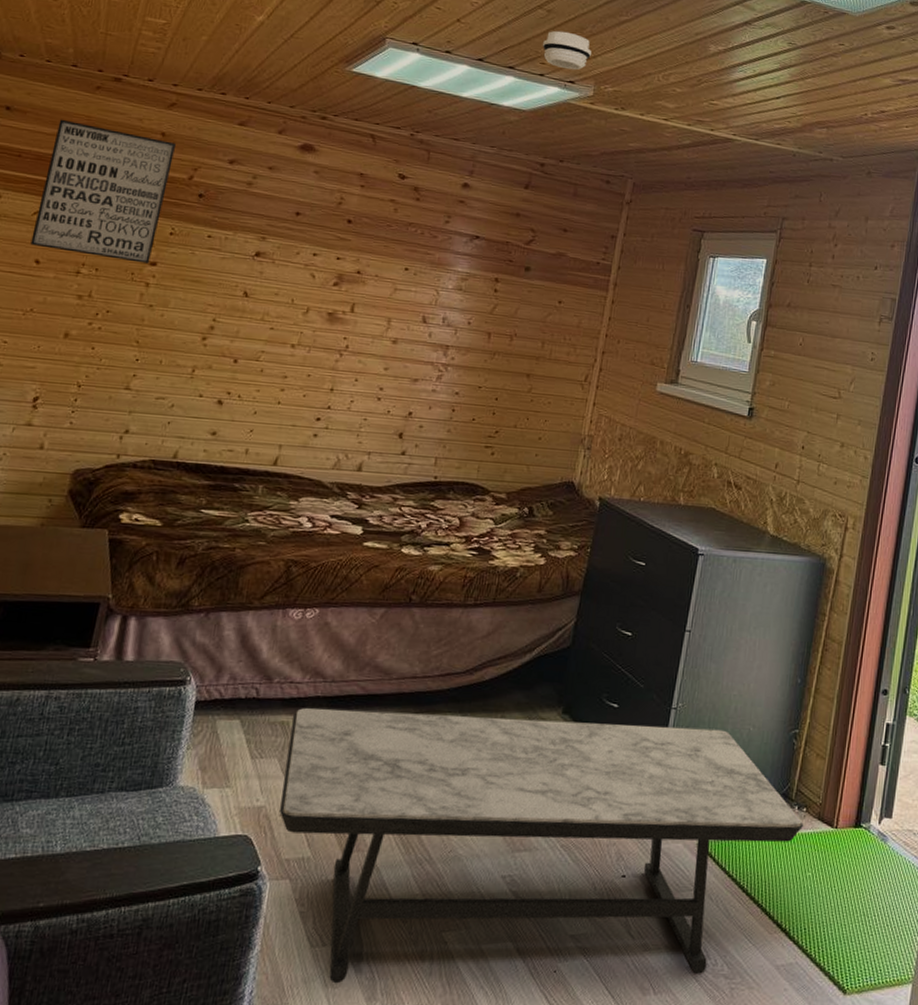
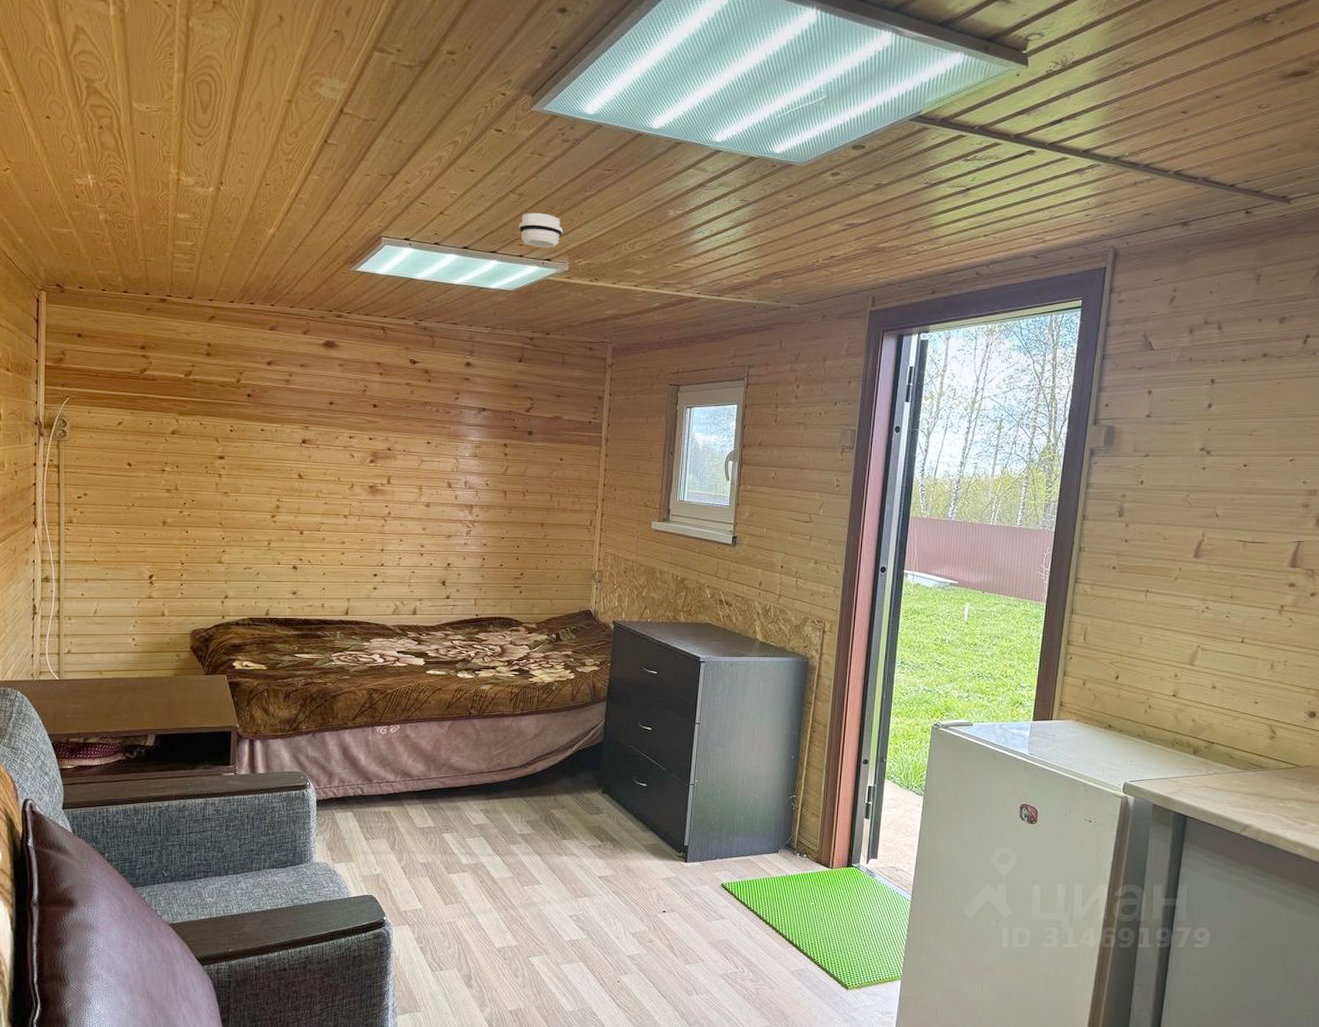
wall art: present [30,119,176,264] -> none [120,340,221,458]
coffee table: present [279,708,804,984] -> none [393,798,806,996]

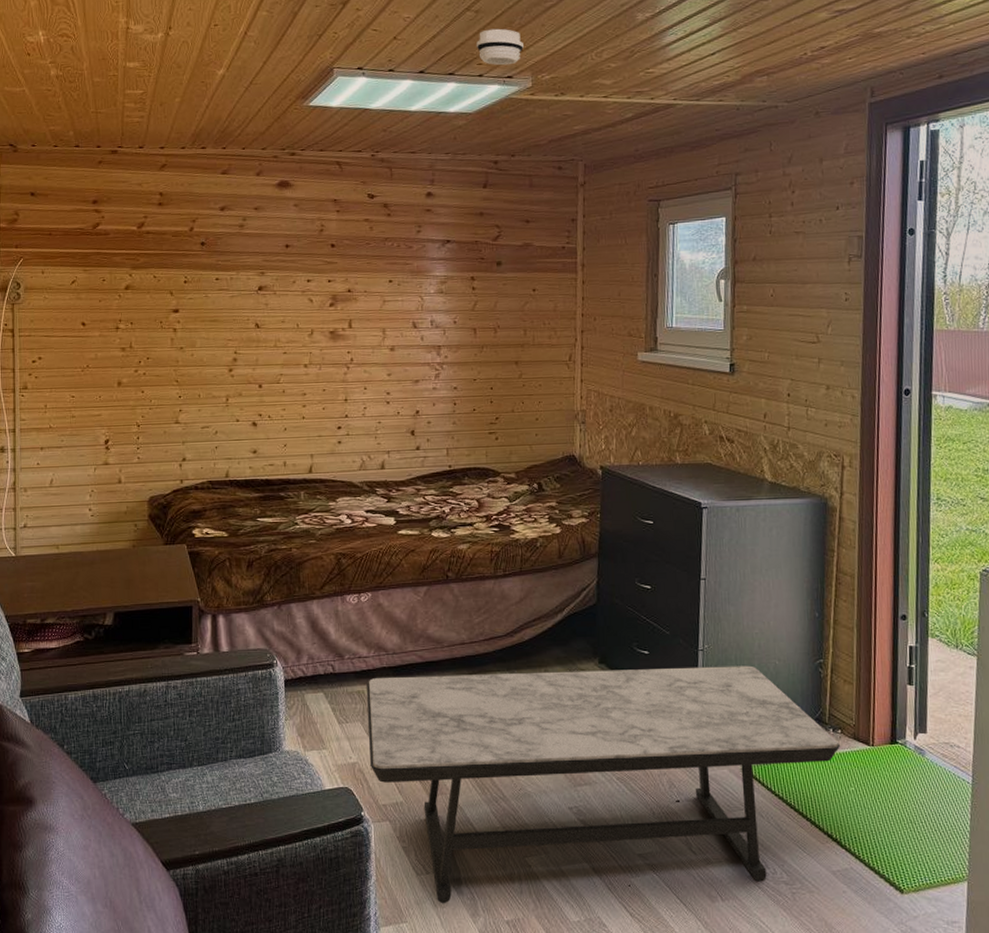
coffee table: none [393,798,806,996] -> present [367,665,841,904]

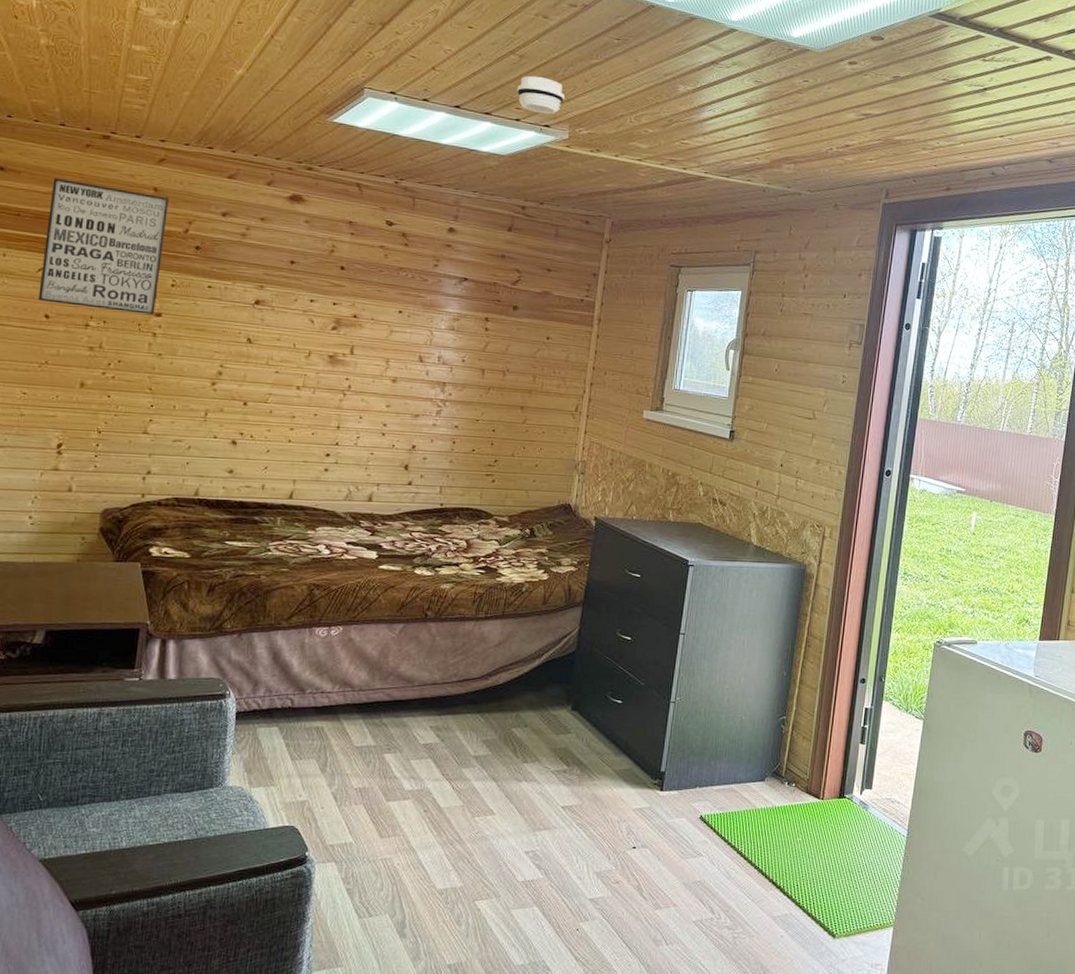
wall art: none [74,195,174,312] -> present [38,178,168,315]
coffee table: present [367,665,841,904] -> none [321,714,794,948]

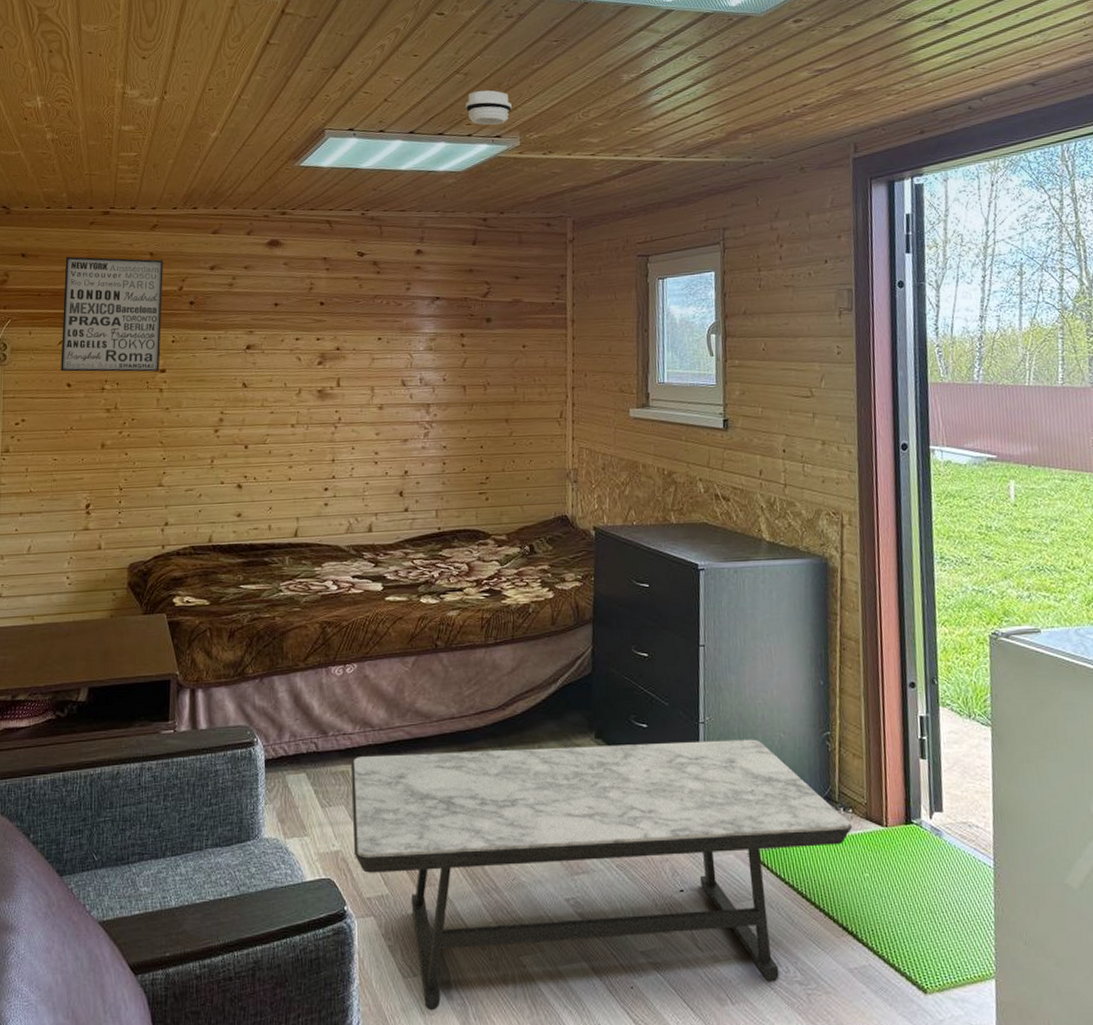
coffee table: none [321,714,794,948] -> present [351,739,853,1011]

